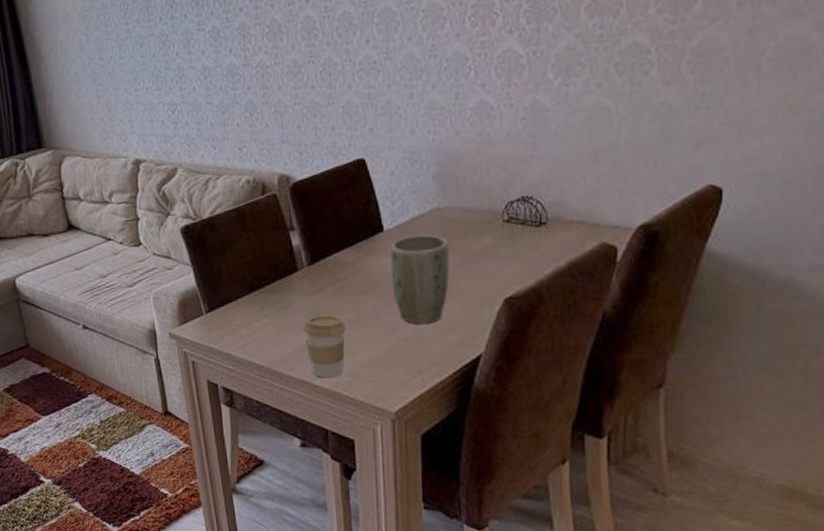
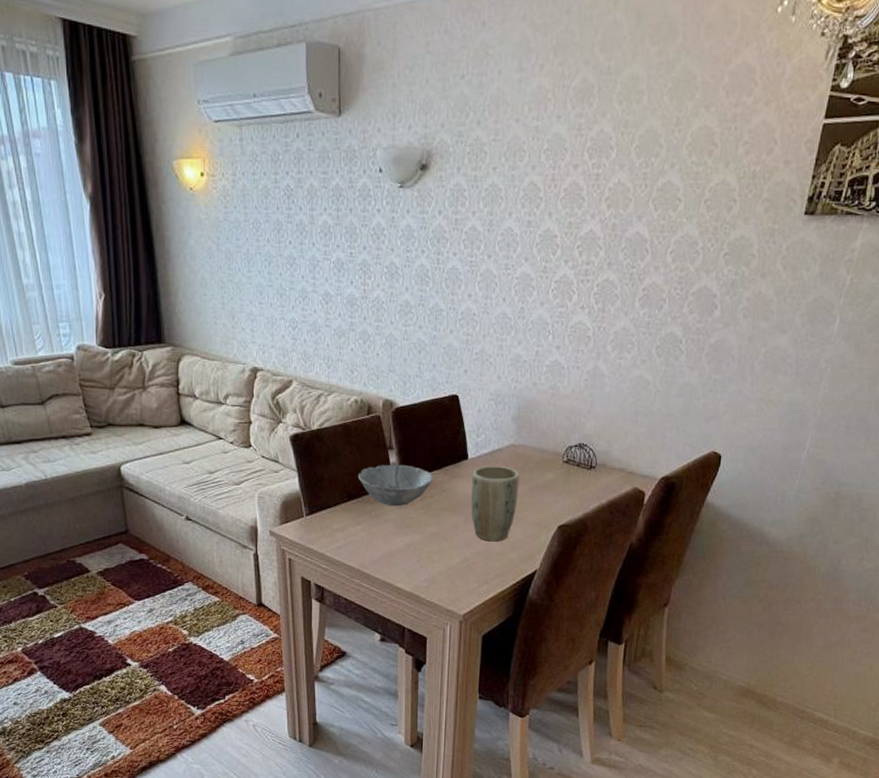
bowl: none [258,245,344,295] -> present [358,464,433,507]
coffee cup: present [302,315,346,378] -> none [391,527,429,582]

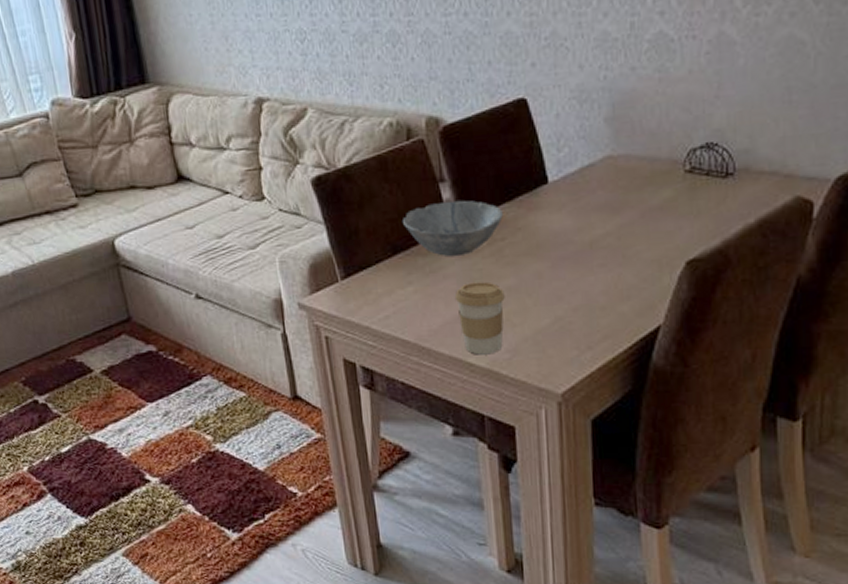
coffee cup: none [391,527,429,582] -> present [454,281,505,355]
plant pot: present [471,466,519,542] -> none [556,187,624,292]

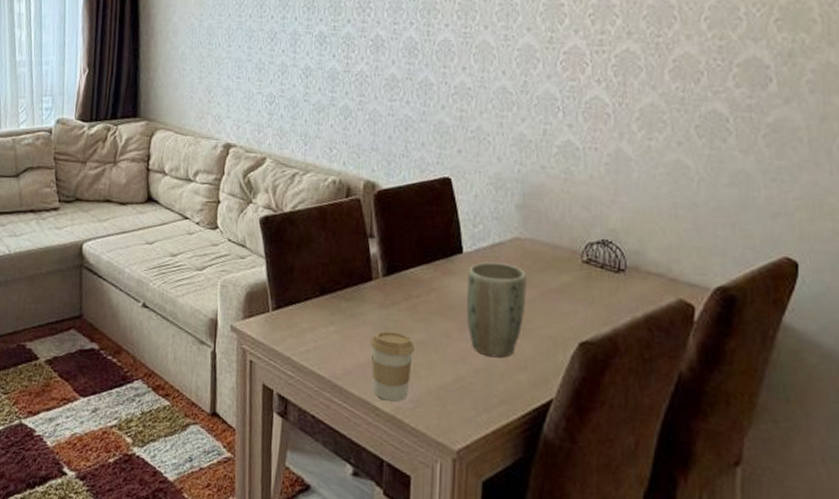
bowl: present [403,200,503,257] -> none [333,255,421,306]
plant pot: none [556,187,624,292] -> present [467,262,527,358]

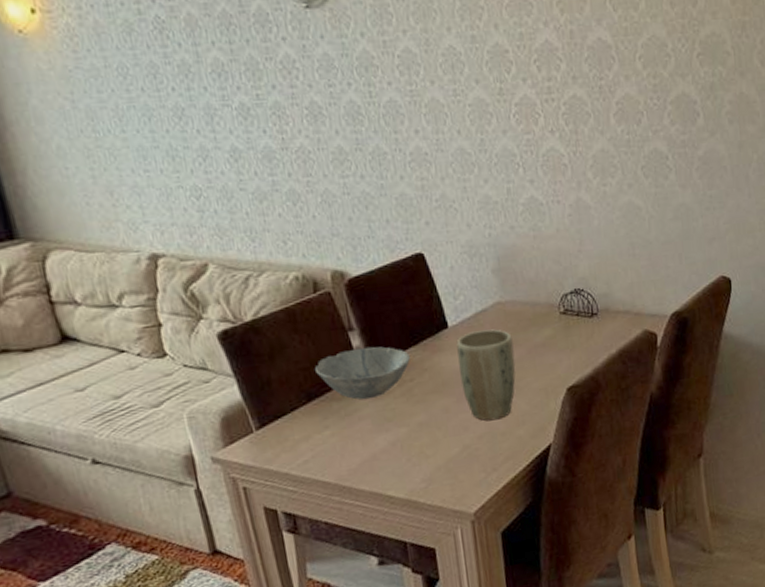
bowl: none [333,255,421,306] -> present [315,346,410,400]
coffee cup: present [369,331,415,402] -> none [370,419,419,488]

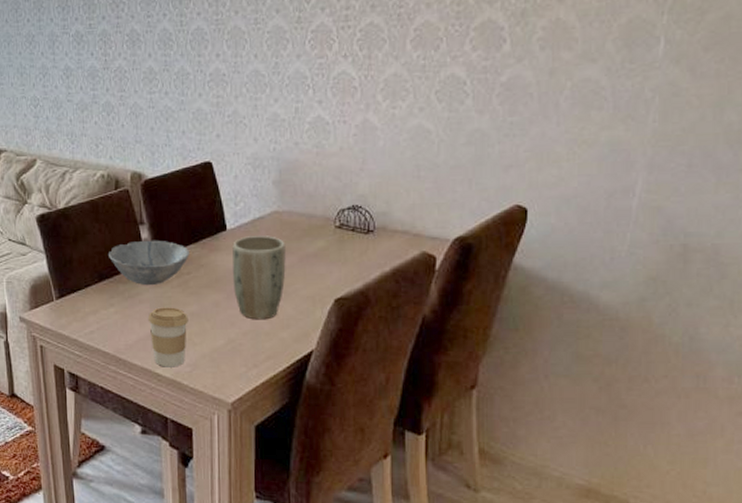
coffee cup: none [370,419,419,488] -> present [147,307,188,367]

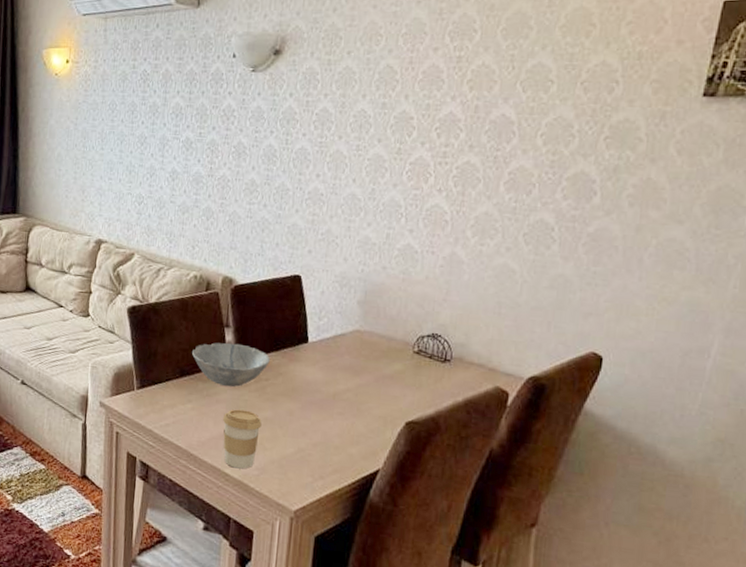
plant pot: present [232,236,286,320] -> none [308,351,364,434]

